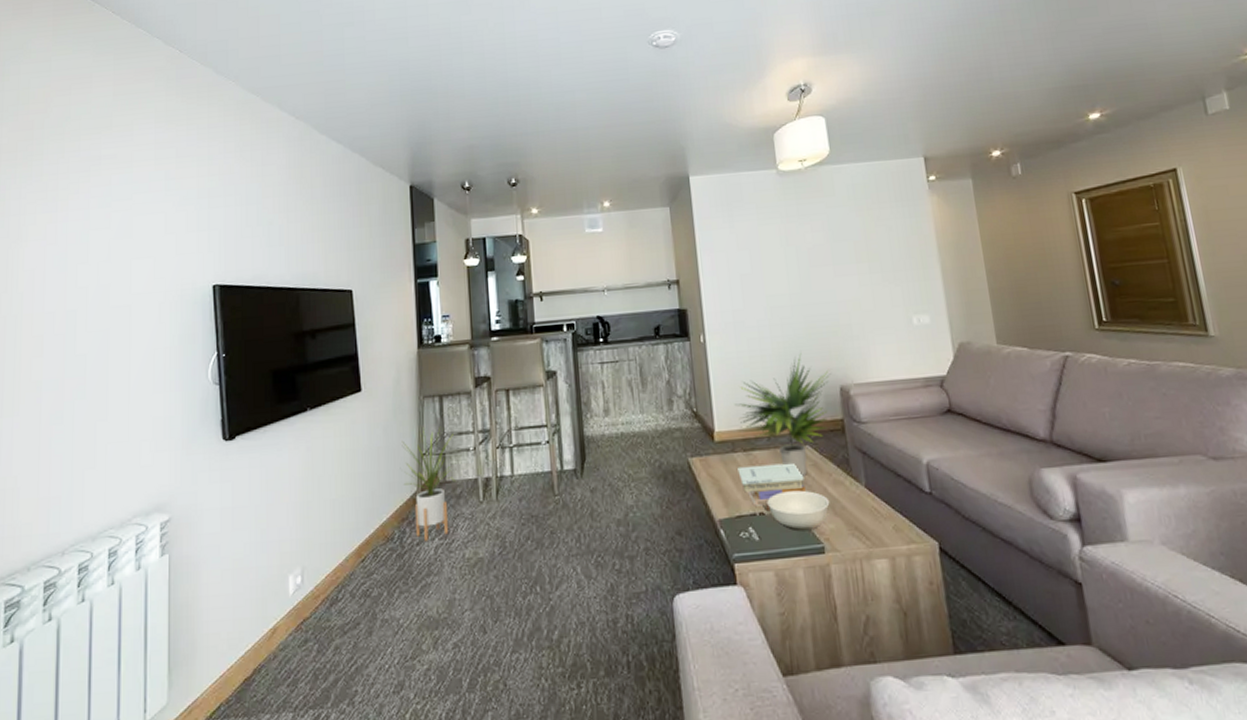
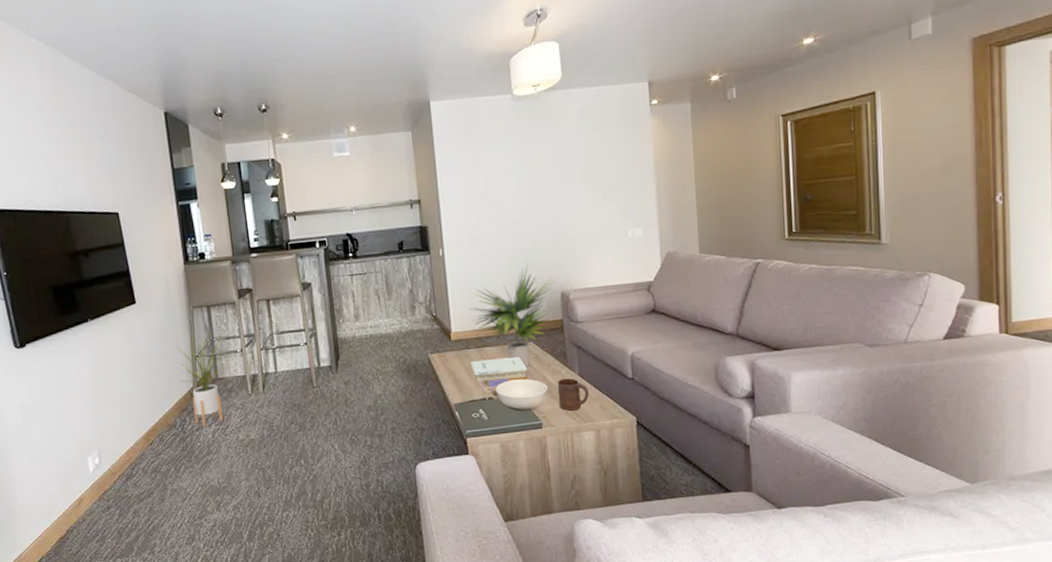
cup: none [840,490,879,532] -> present [557,378,589,411]

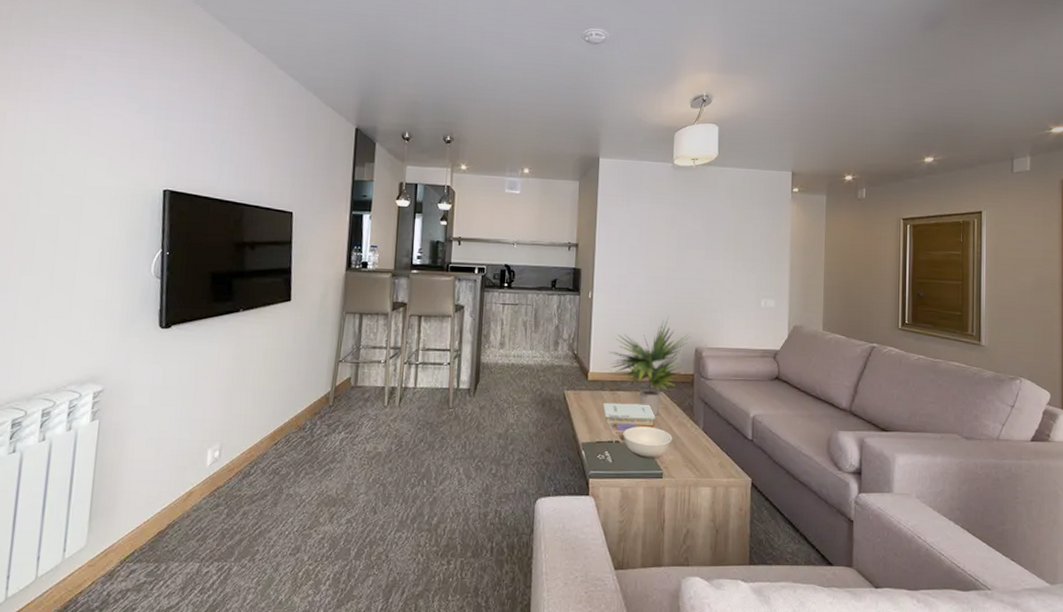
house plant: present [176,334,227,427] -> none [319,339,368,433]
cup: present [557,378,589,411] -> none [681,432,710,465]

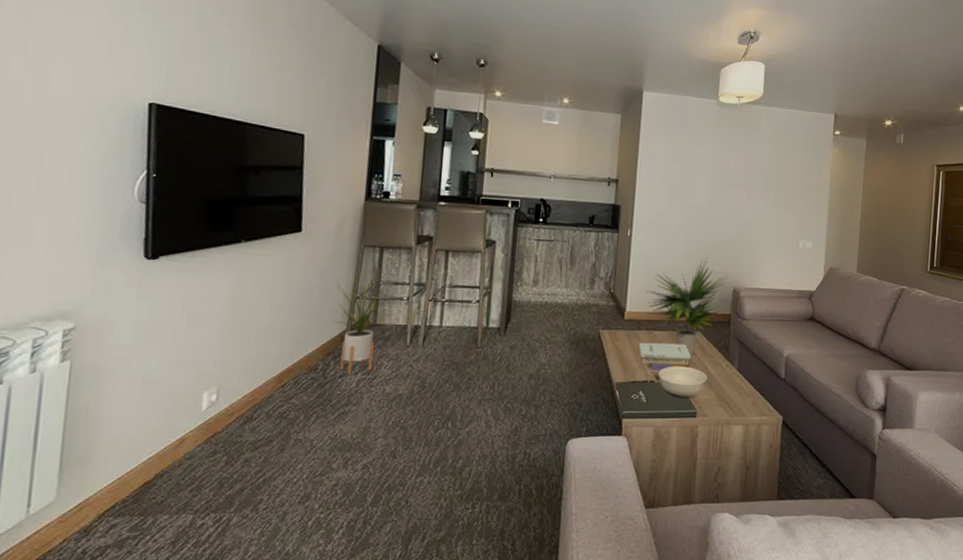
house plant: none [319,339,368,433] -> present [333,274,389,375]

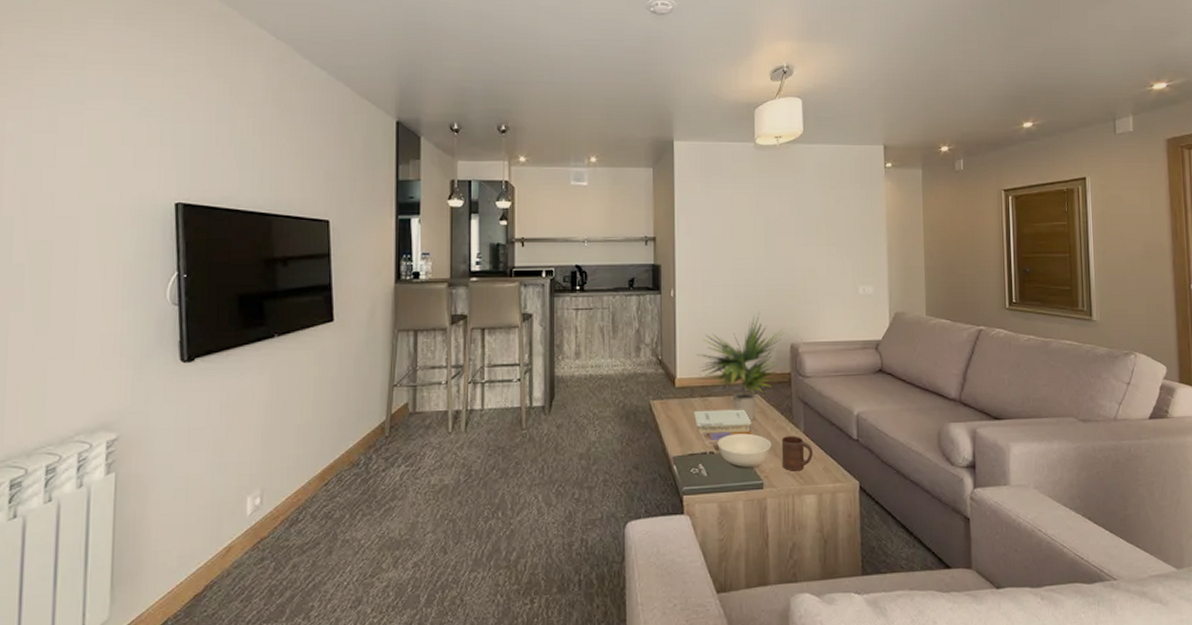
house plant: present [333,274,389,375] -> none [372,360,426,467]
cup: none [715,371,744,403] -> present [781,436,813,471]

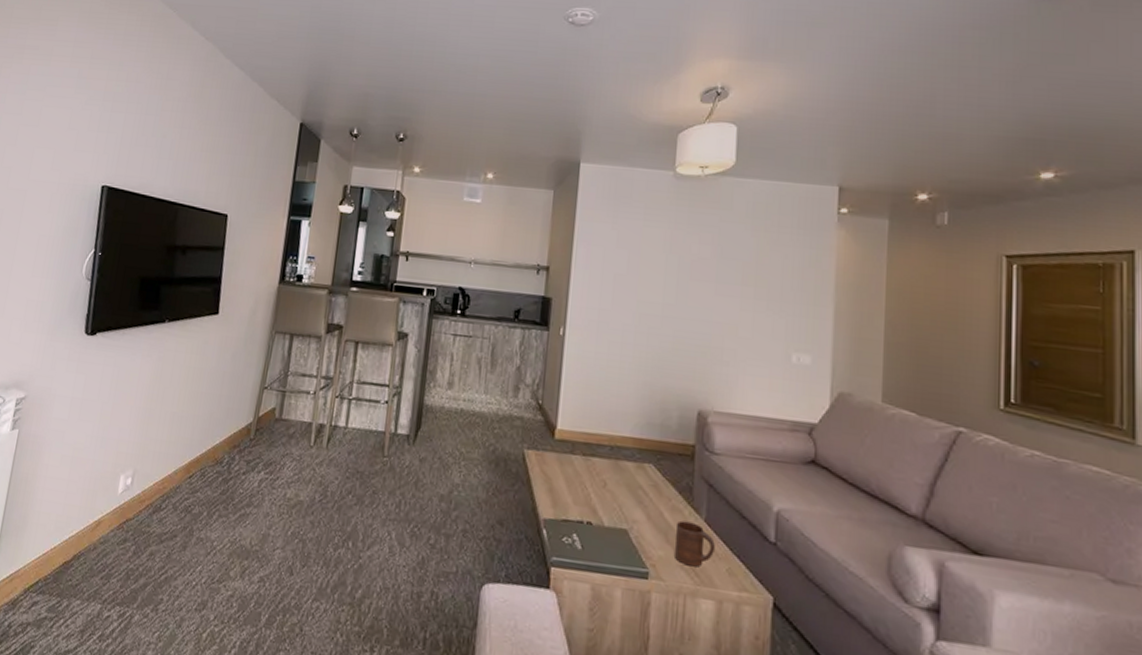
books: present [694,409,752,451] -> none [572,470,641,523]
plant: present [696,312,784,422] -> none [582,367,691,496]
bowl: present [717,433,772,469] -> none [597,505,664,553]

